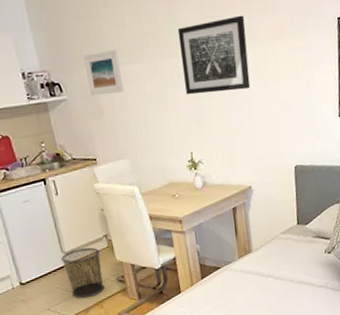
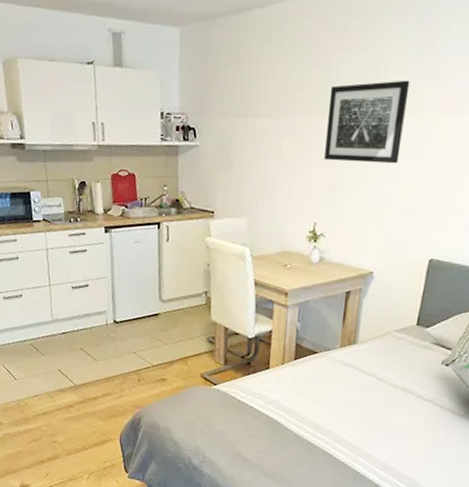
waste bin: present [61,247,105,298] -> none [158,299,197,351]
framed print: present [83,50,124,96] -> none [223,100,262,147]

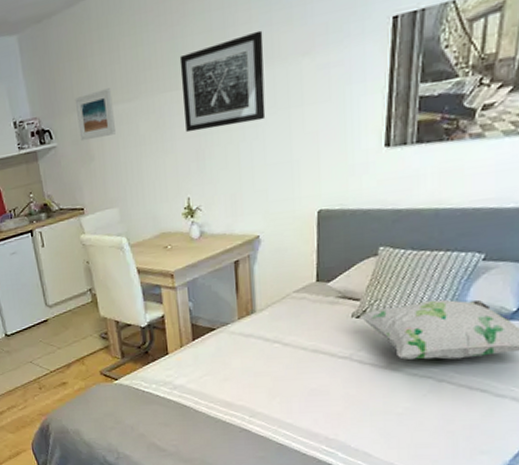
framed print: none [223,100,262,147] -> present [74,88,115,141]

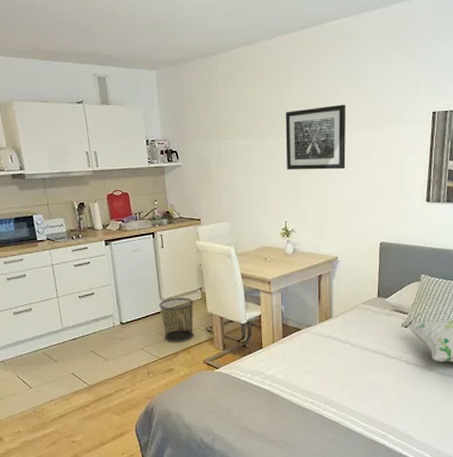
waste bin: none [45,301,87,353] -> present [159,297,194,342]
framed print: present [74,88,115,141] -> none [200,126,231,165]

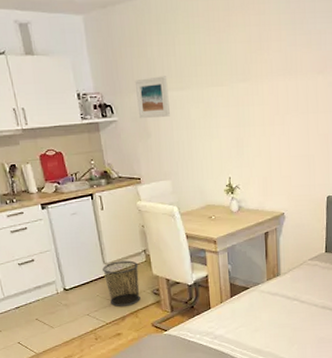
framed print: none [200,126,231,165] -> present [134,76,170,119]
wall art: present [285,104,346,170] -> none [224,48,290,123]

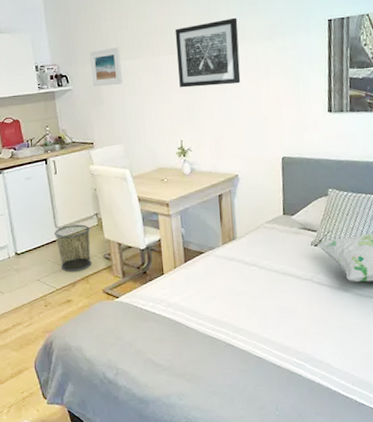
wall art: none [224,48,290,123] -> present [175,17,241,88]

